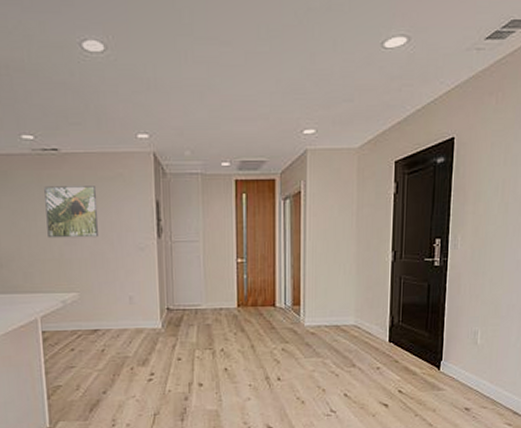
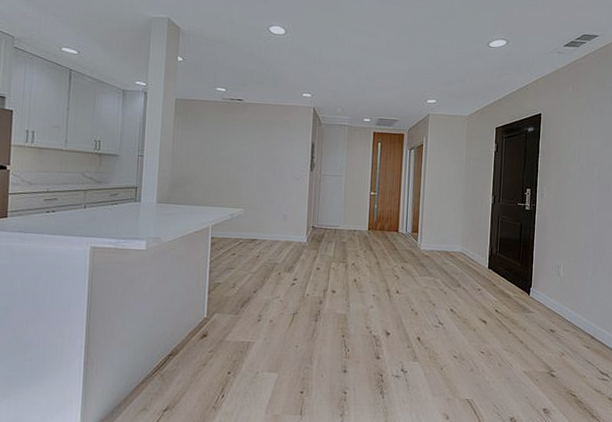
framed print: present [44,186,98,239] -> none [226,126,267,167]

